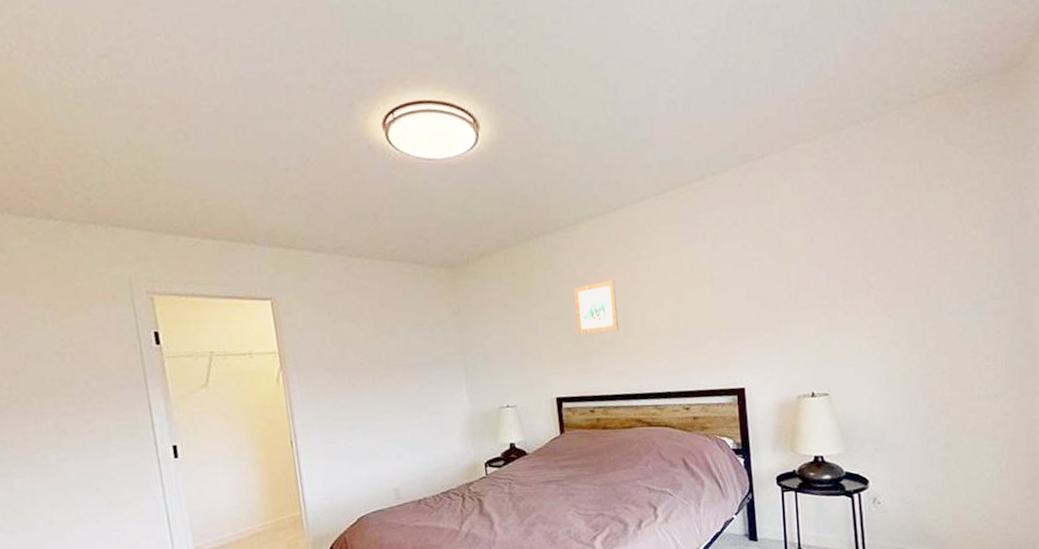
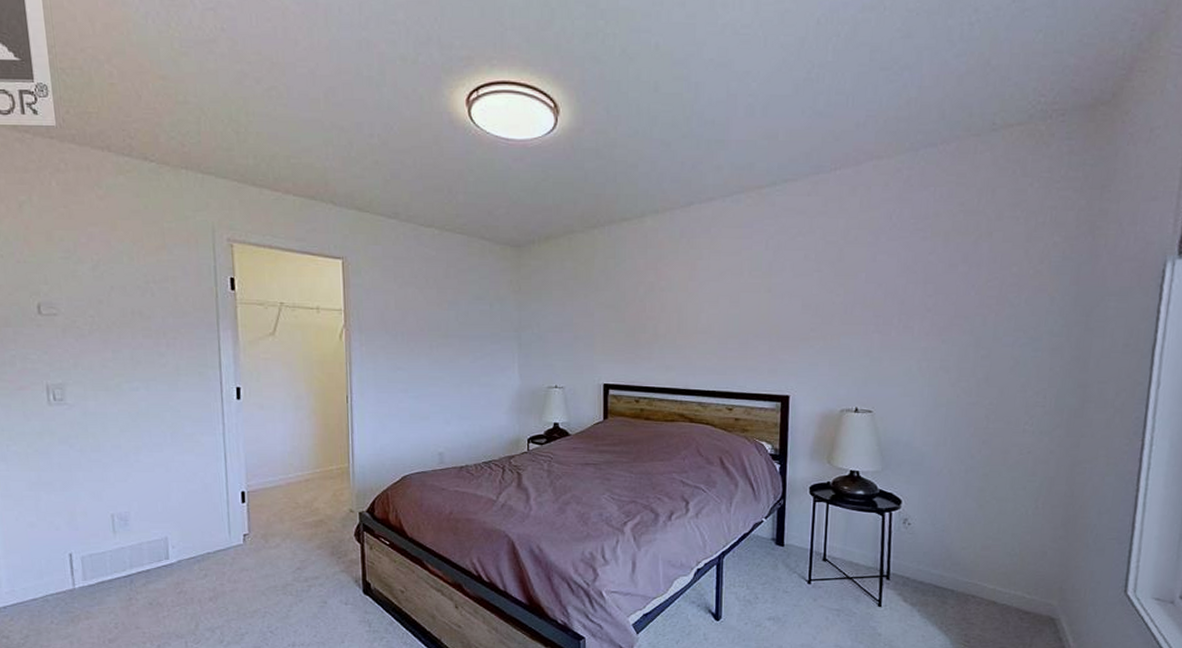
wall art: present [573,280,618,335] -> none [632,276,673,326]

